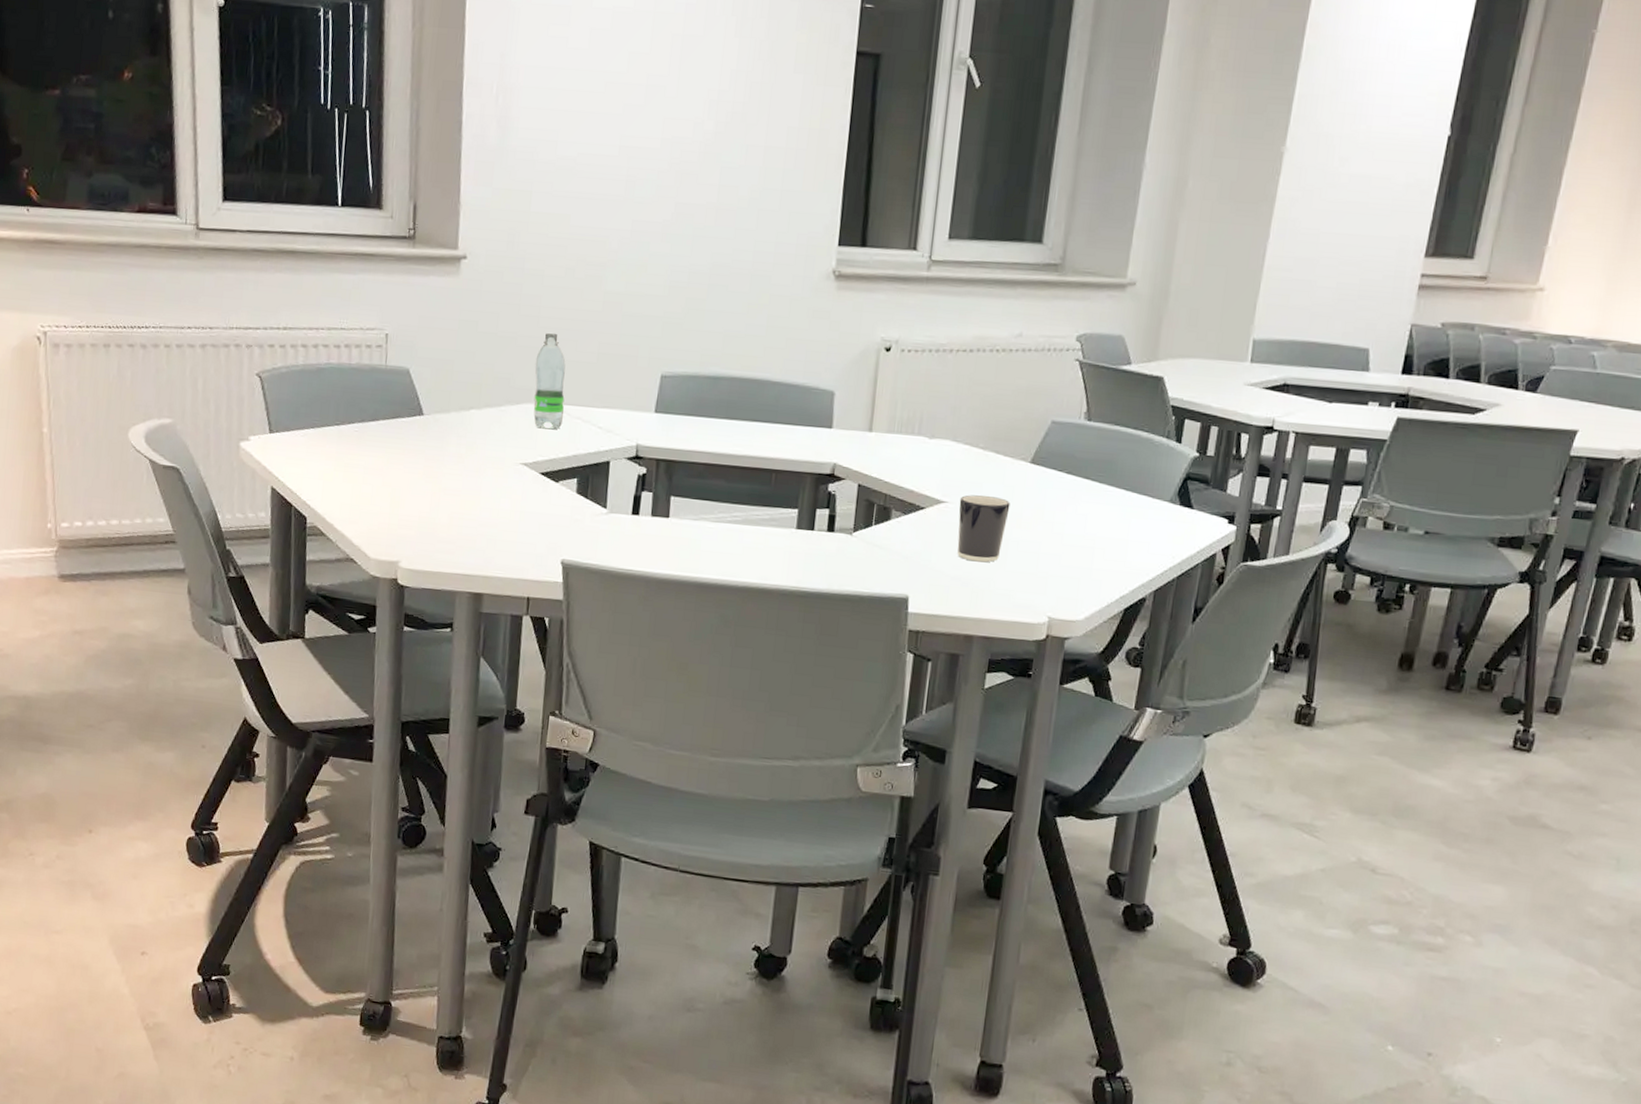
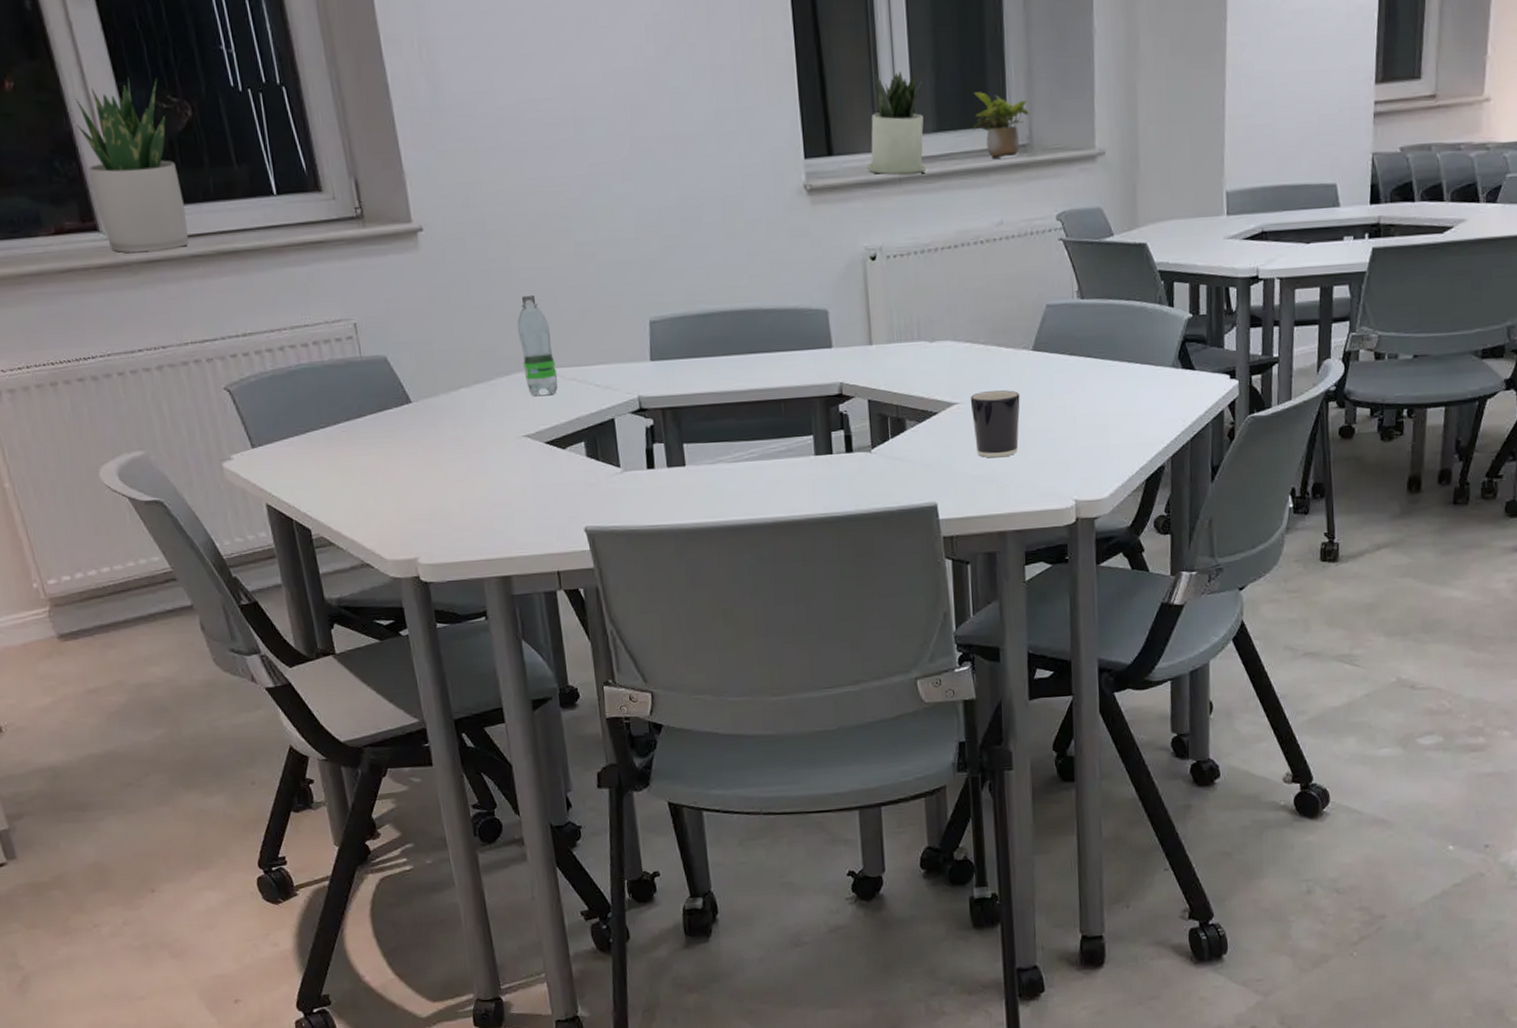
planter: none [178,82,258,242] -> present [76,77,189,254]
planter: none [896,176,967,277] -> present [865,72,928,176]
potted plant: none [1007,207,1066,273] -> present [972,92,1029,158]

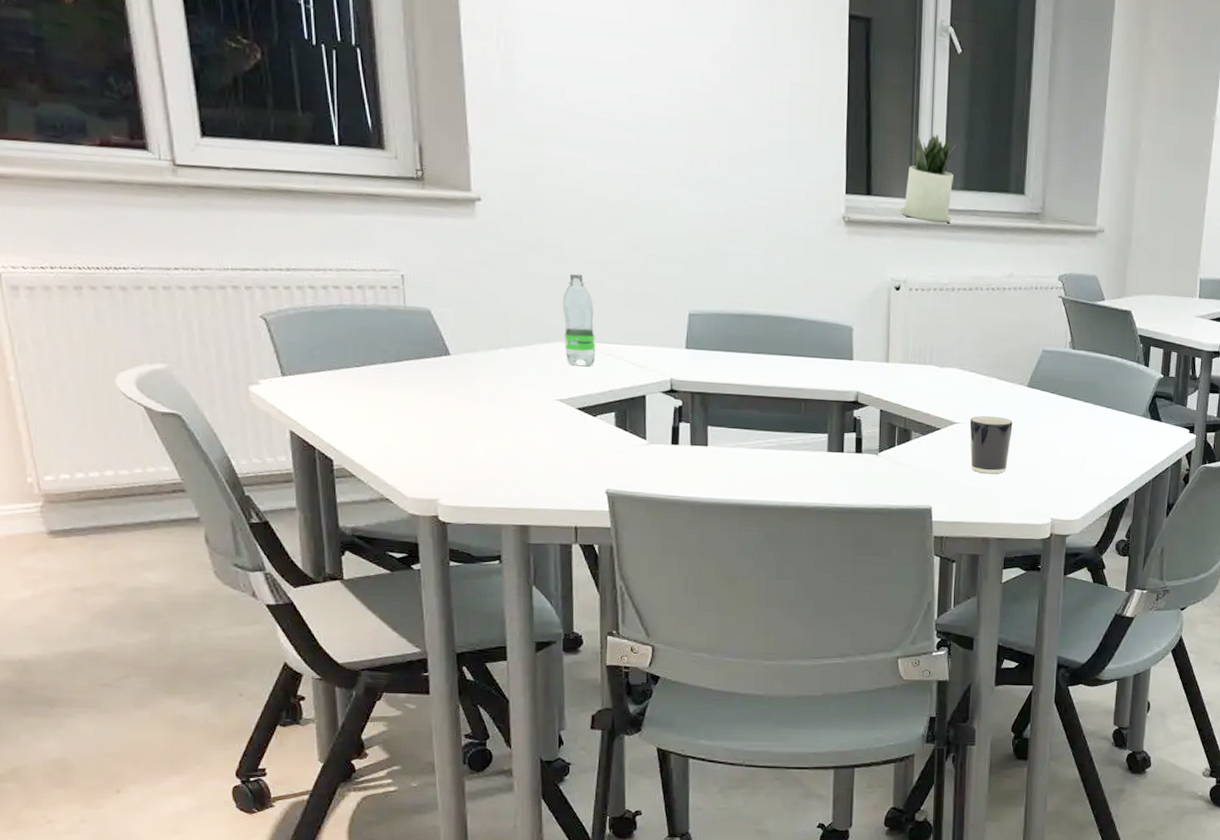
planter: present [76,77,189,254] -> none [138,11,241,180]
potted plant: present [972,92,1029,158] -> none [994,162,1044,221]

